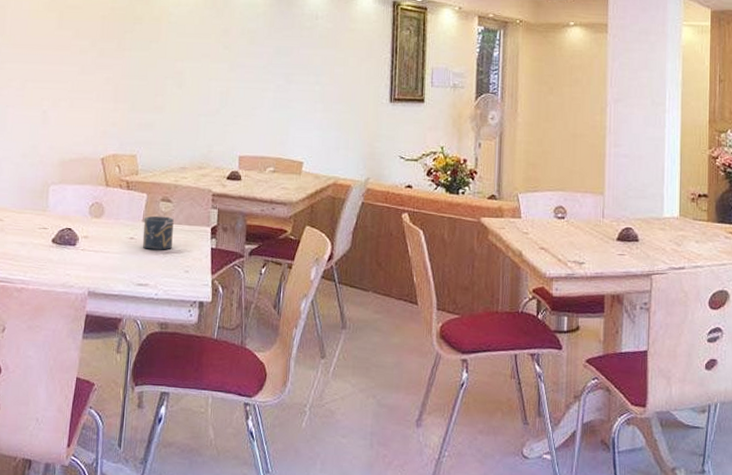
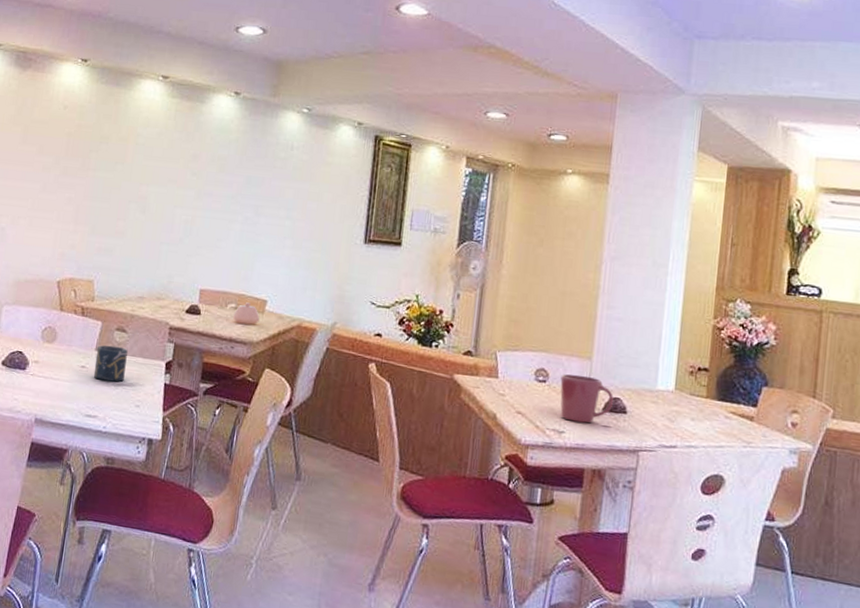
sugar bowl: none [271,165,297,186] -> present [232,302,260,325]
mug: none [577,209,626,253] -> present [560,374,613,423]

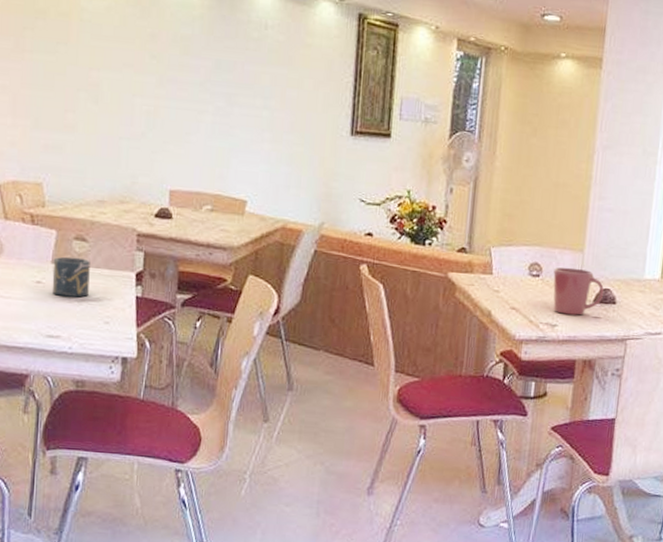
sugar bowl: present [232,302,260,325] -> none [208,203,240,229]

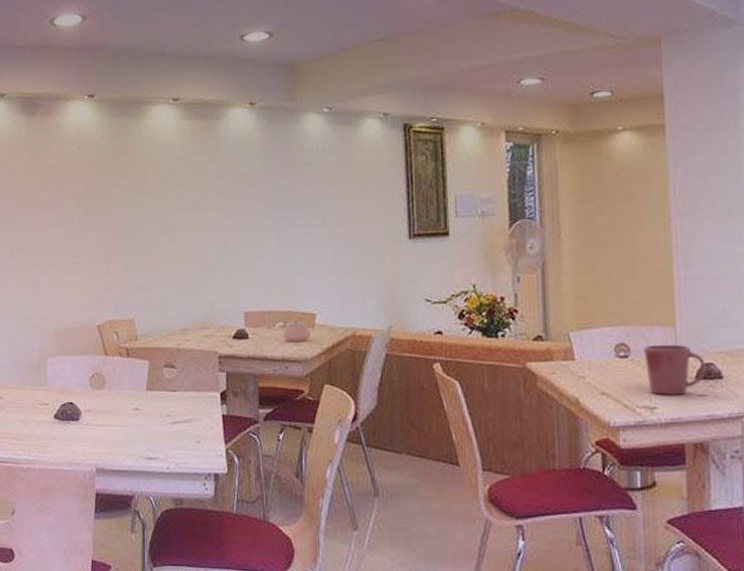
cup: present [52,256,90,298] -> none [147,383,180,420]
sugar bowl: none [208,203,240,229] -> present [282,319,311,342]

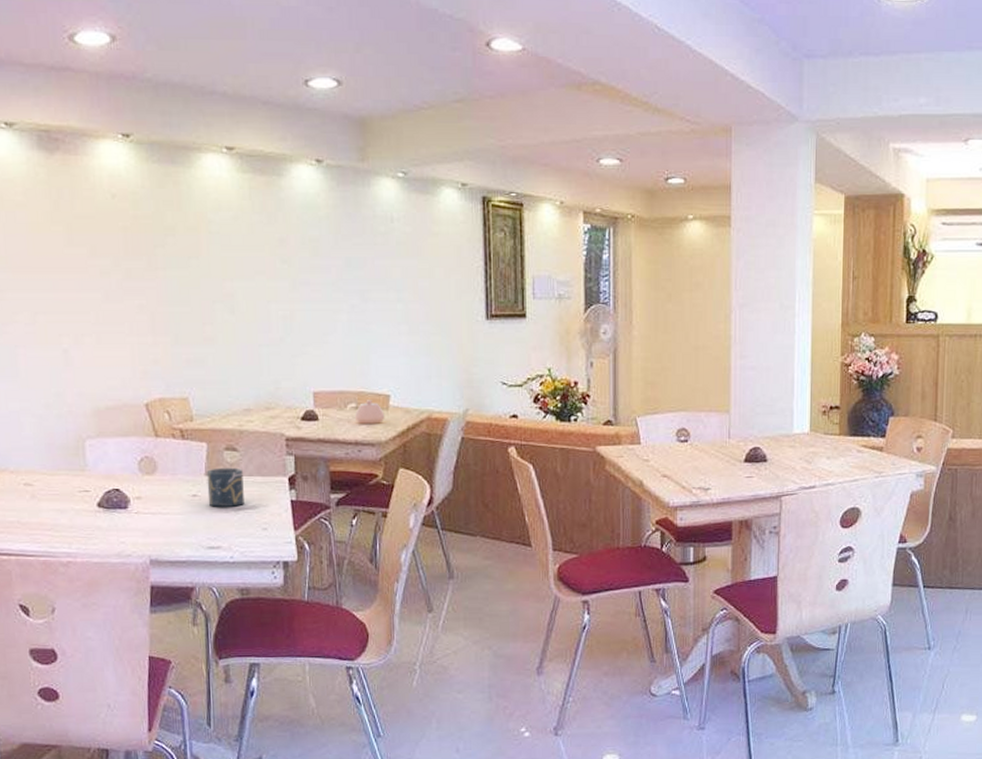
cup: none [147,383,180,420] -> present [206,467,244,507]
mug: present [644,344,706,395] -> none [702,429,753,477]

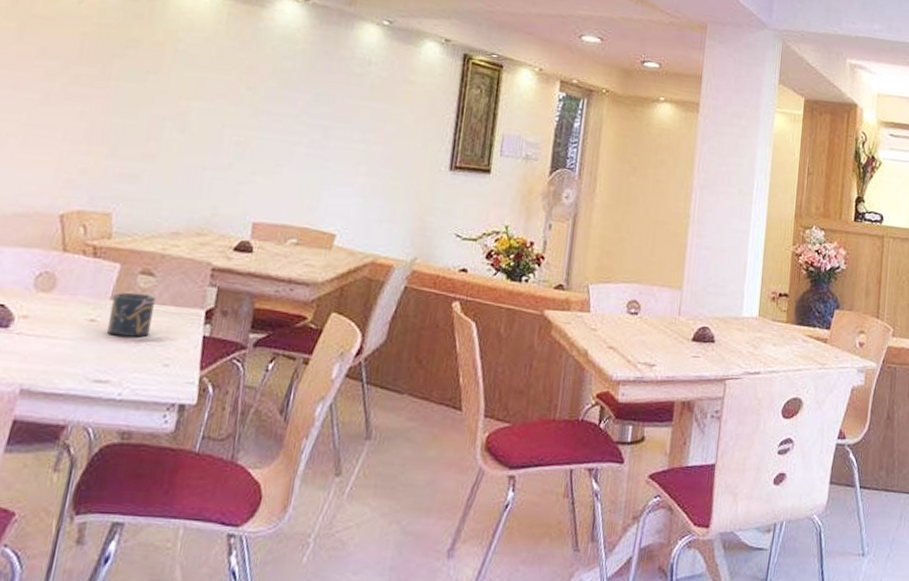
sugar bowl: present [354,400,385,424] -> none [292,237,327,263]

